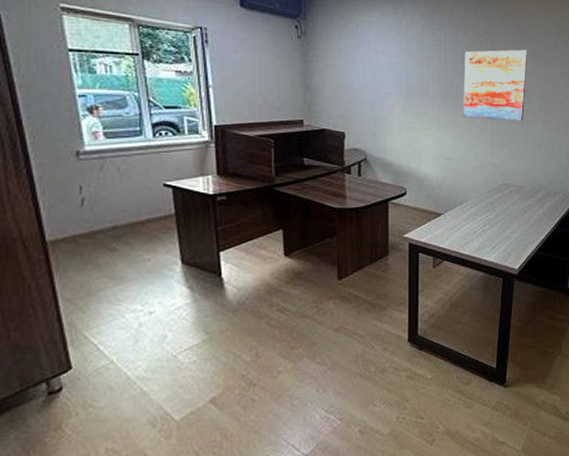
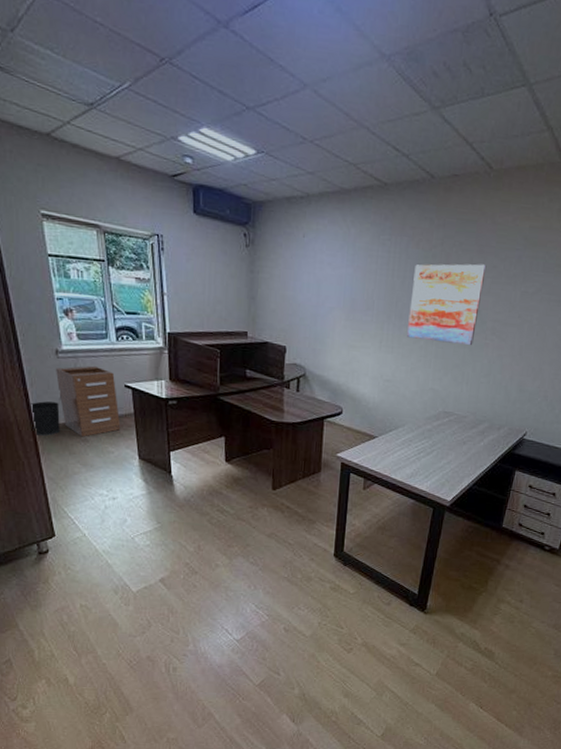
wastebasket: none [40,210,81,250] -> present [30,401,60,436]
filing cabinet: none [76,165,159,247] -> present [56,365,121,437]

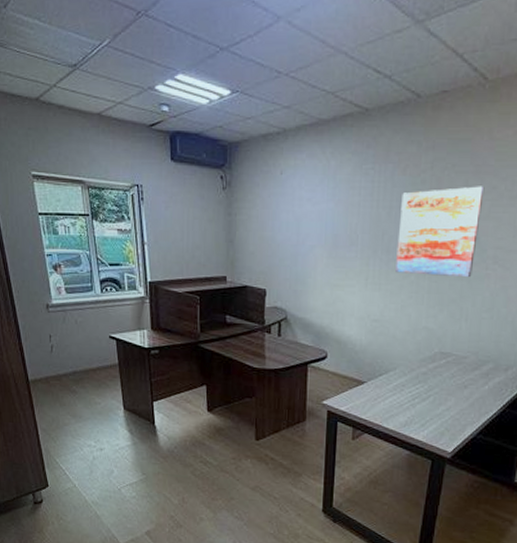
wastebasket: present [30,401,60,436] -> none [24,355,51,388]
filing cabinet: present [56,365,121,437] -> none [47,318,106,389]

